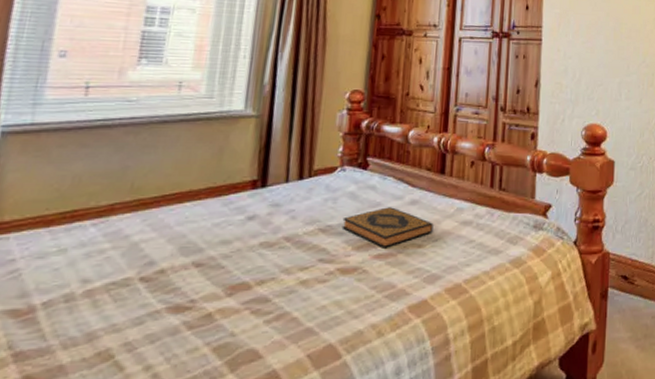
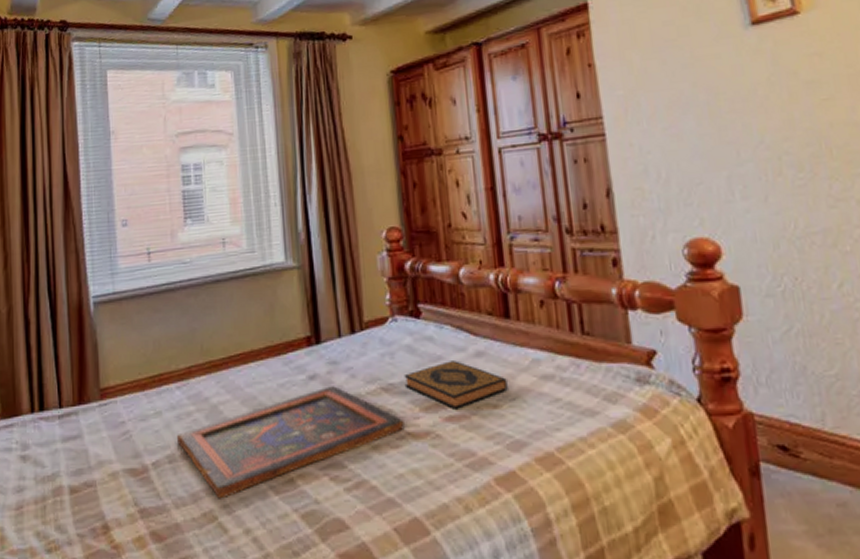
painted panel: none [80,226,335,337] -> present [177,386,405,499]

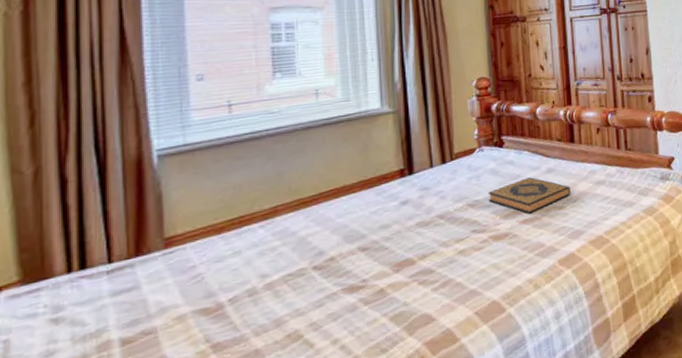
painted panel: present [177,386,405,499] -> none [259,207,487,320]

